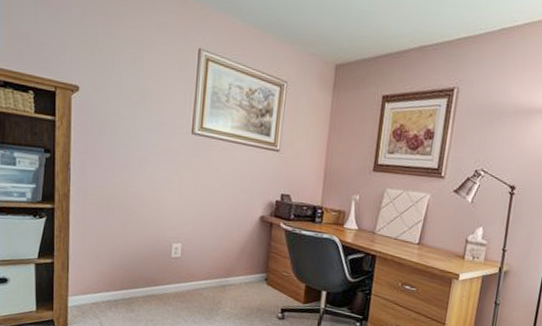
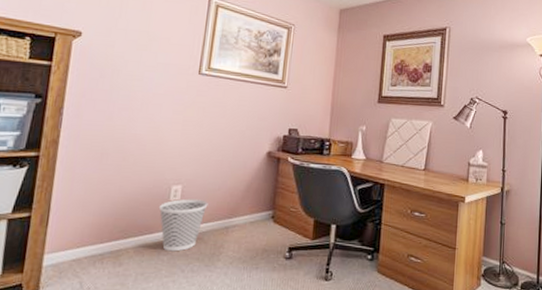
wastebasket: none [162,256,206,304] -> present [158,199,208,252]

